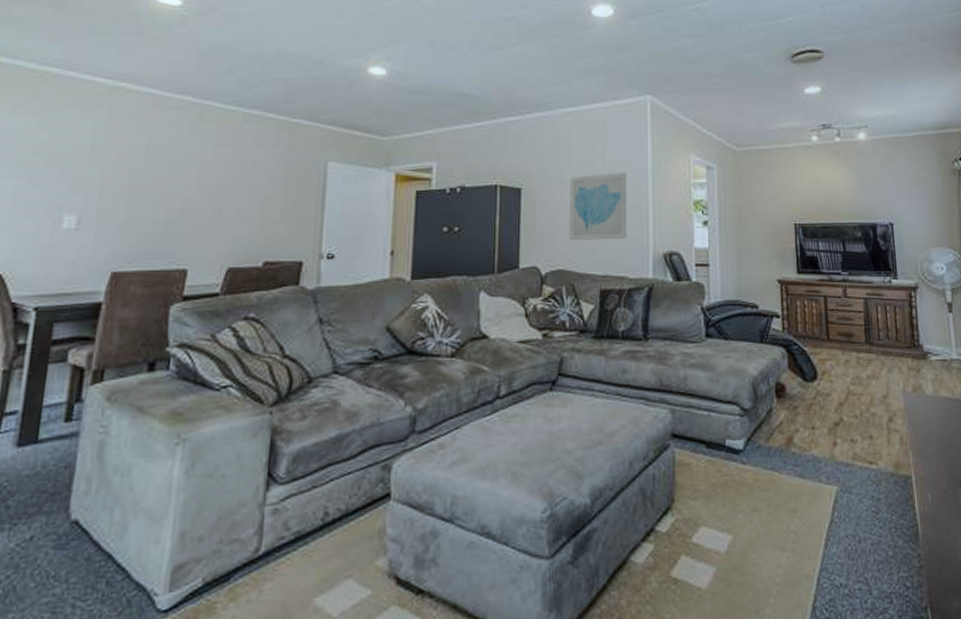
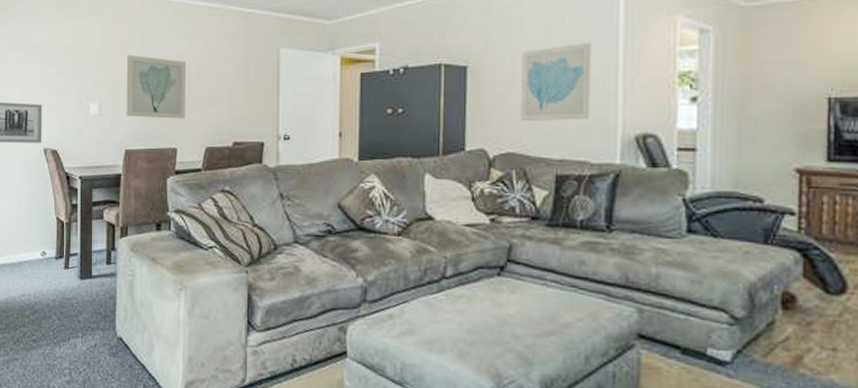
wall art: none [117,158,210,235] -> present [126,54,187,119]

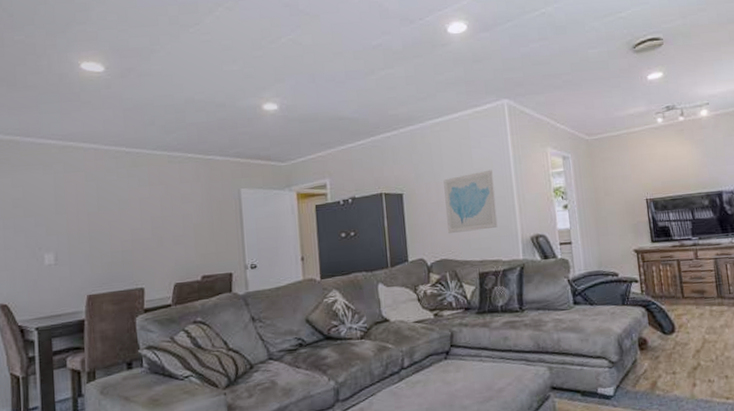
wall art: present [126,54,187,119] -> none [84,203,151,263]

